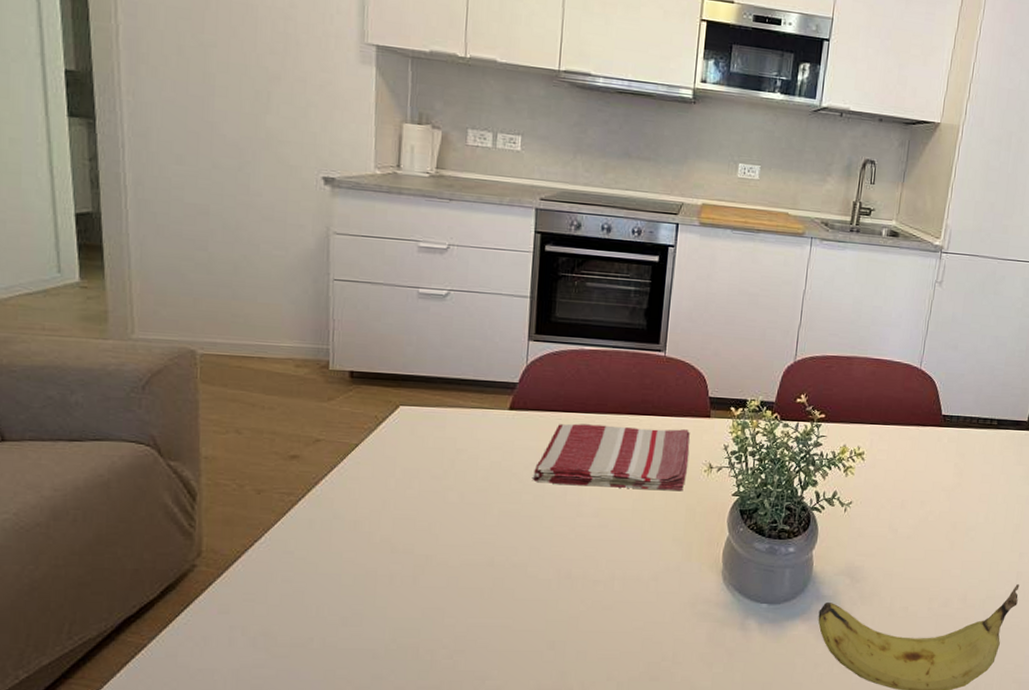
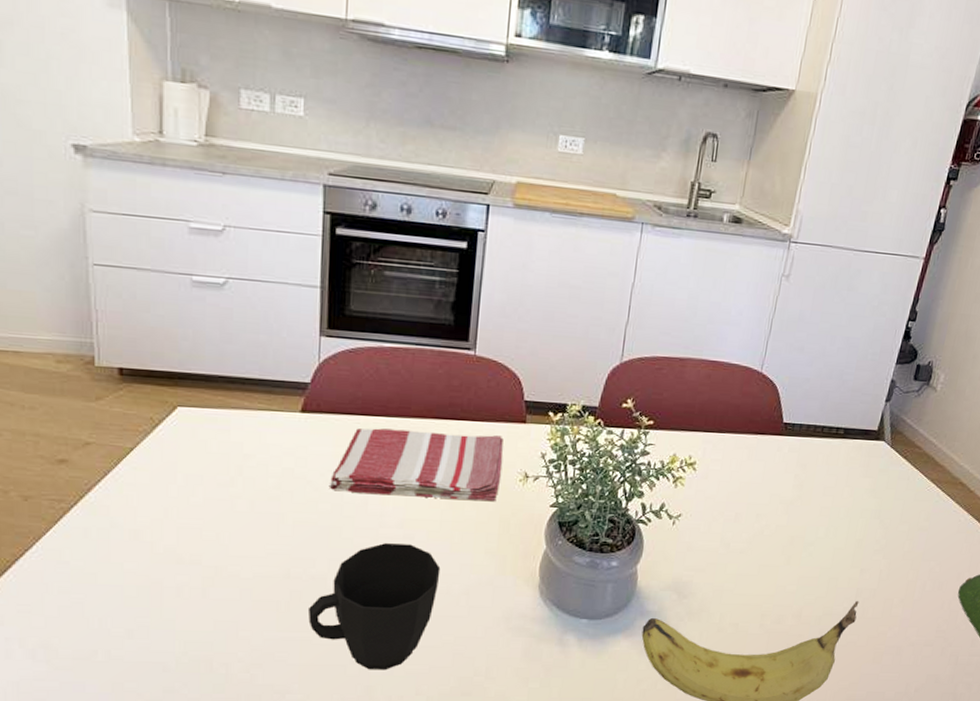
cup: none [509,532,632,656] -> present [308,543,441,670]

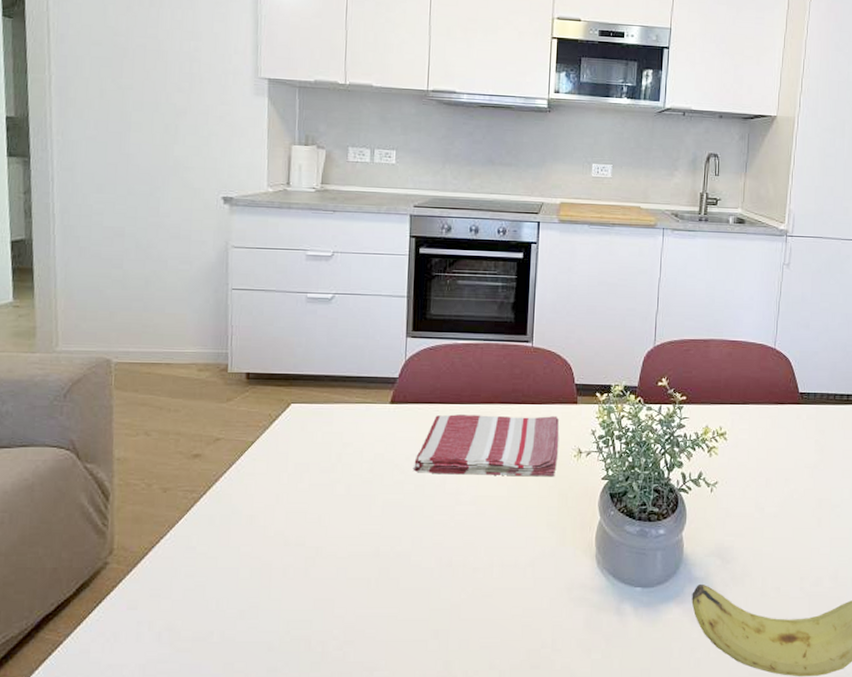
cup: present [308,543,441,670] -> none [394,520,509,645]

